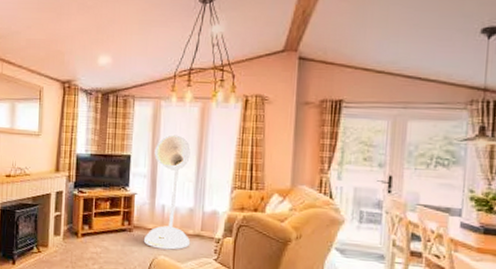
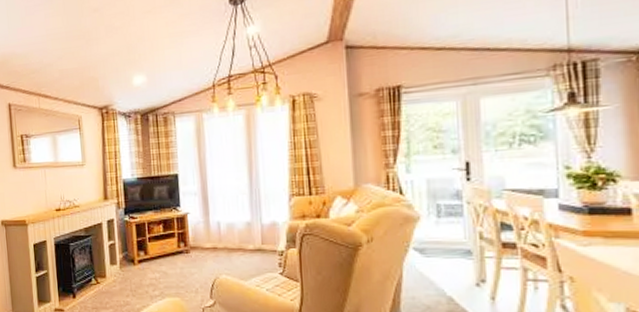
floor lamp: present [143,134,191,250] -> none [202,146,252,268]

